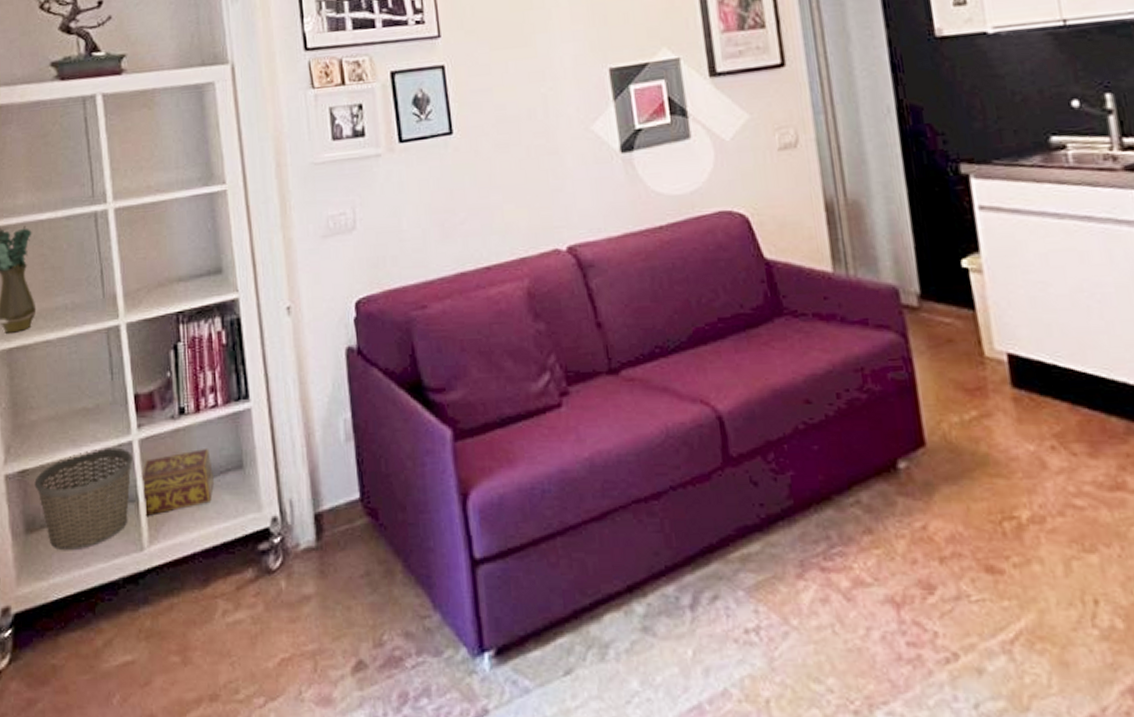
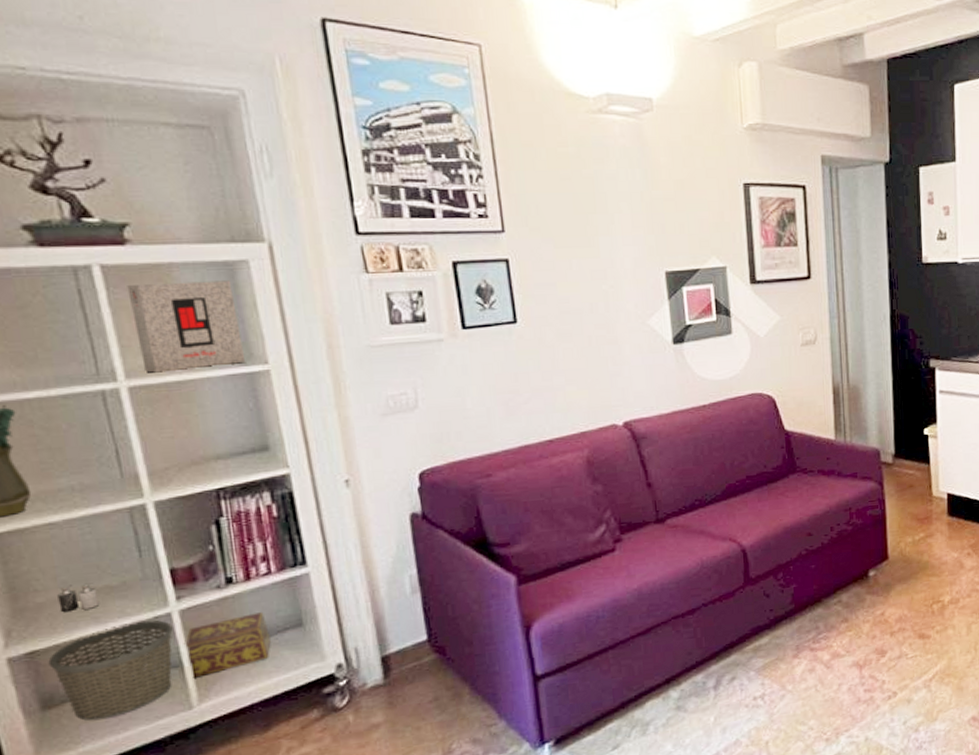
candle: none [47,403,78,433] -> present [57,583,100,613]
decorative box: none [120,102,208,195] -> present [127,280,246,373]

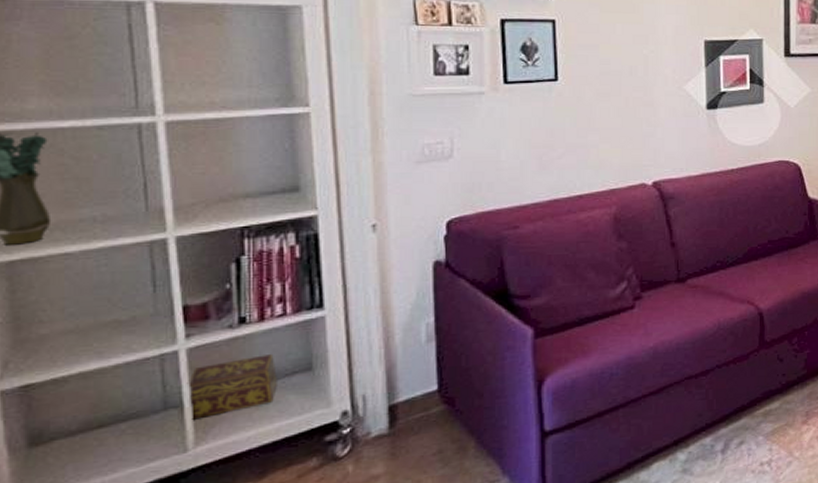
basket: present [48,620,173,721] -> none [43,357,178,461]
candle: present [57,583,100,613] -> none [63,316,106,346]
decorative box: present [127,280,246,373] -> none [178,22,287,109]

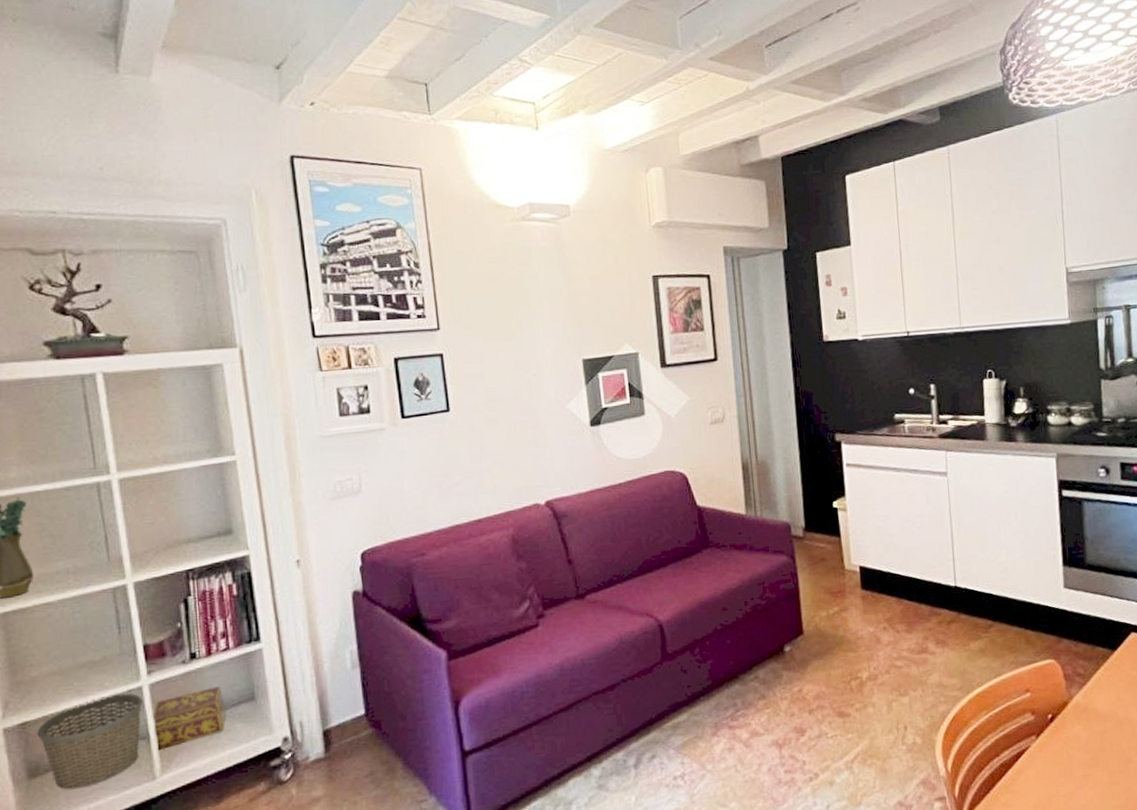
basket: none [43,357,178,461] -> present [37,693,143,790]

